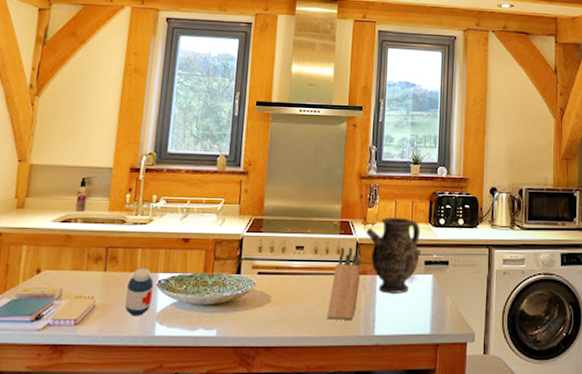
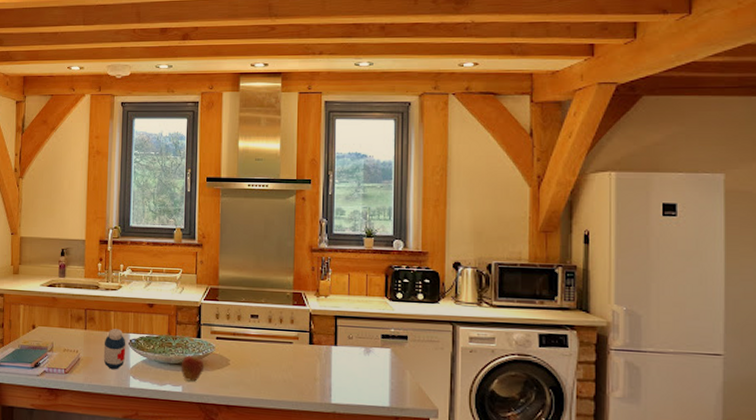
apple: none [216,290,243,323] -> present [181,352,205,382]
knife block: present [327,247,360,320] -> none [283,317,315,387]
ewer: present [366,217,422,294] -> none [319,289,378,365]

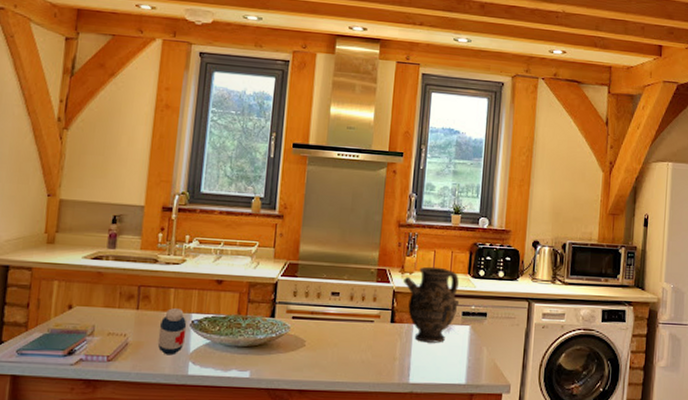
apple: present [181,352,205,382] -> none [249,333,277,366]
ewer: none [319,289,378,365] -> present [403,266,460,343]

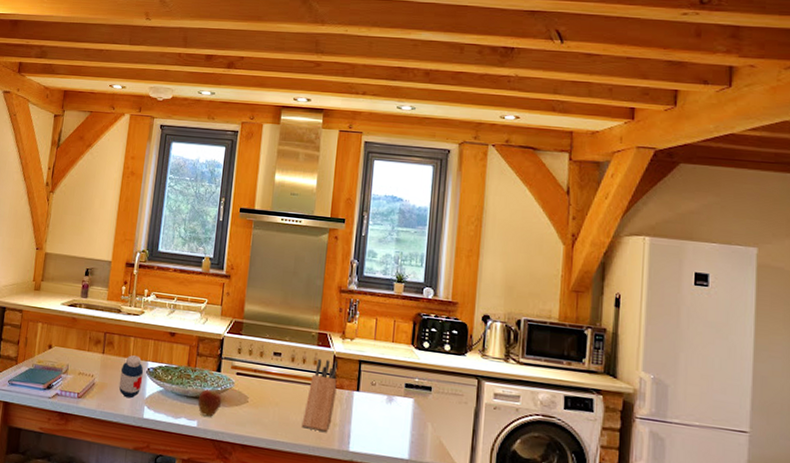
apple: none [249,333,277,366] -> present [197,386,222,417]
knife block: none [361,295,397,367] -> present [301,358,338,432]
ewer: present [403,266,460,343] -> none [344,334,402,414]

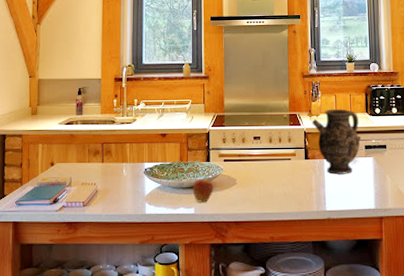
medicine bottle: present [118,355,144,399] -> none [120,160,142,199]
knife block: present [301,358,338,432] -> none [284,136,310,198]
ewer: none [344,334,402,414] -> present [312,109,362,174]

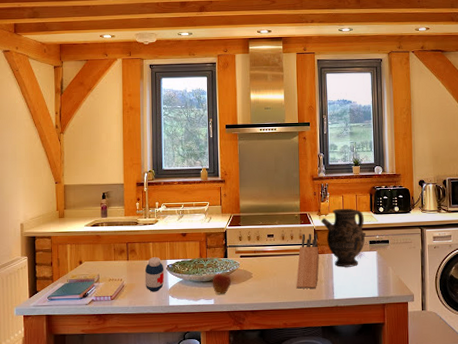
medicine bottle: none [120,160,142,199] -> present [144,257,165,292]
knife block: none [284,136,310,198] -> present [296,233,319,289]

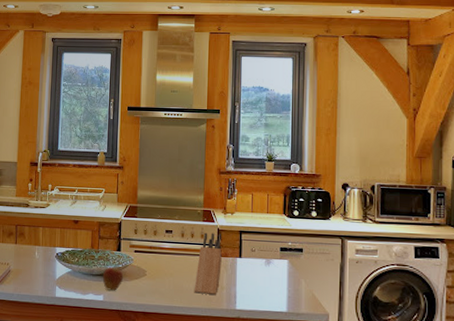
medicine bottle: present [144,257,165,292] -> none [32,243,53,281]
ewer: present [321,208,367,267] -> none [226,207,277,275]

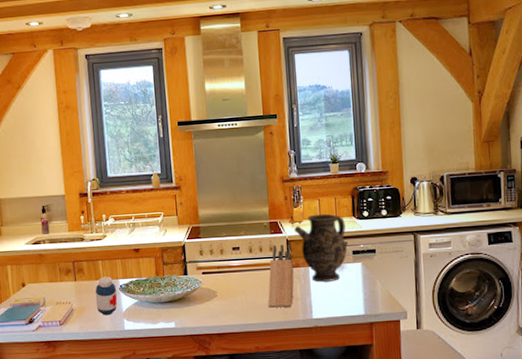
medicine bottle: none [32,243,53,281] -> present [95,276,118,316]
apple: present [102,264,124,291] -> none [171,289,194,316]
ewer: none [226,207,277,275] -> present [294,213,349,282]

